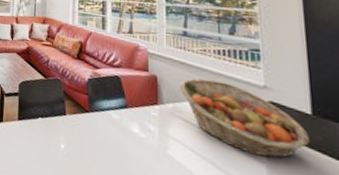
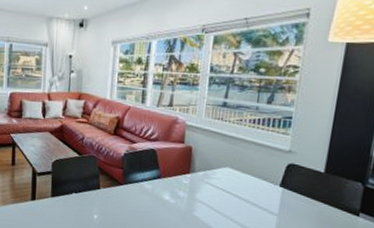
fruit basket: present [178,78,310,159] -> none [211,147,318,211]

